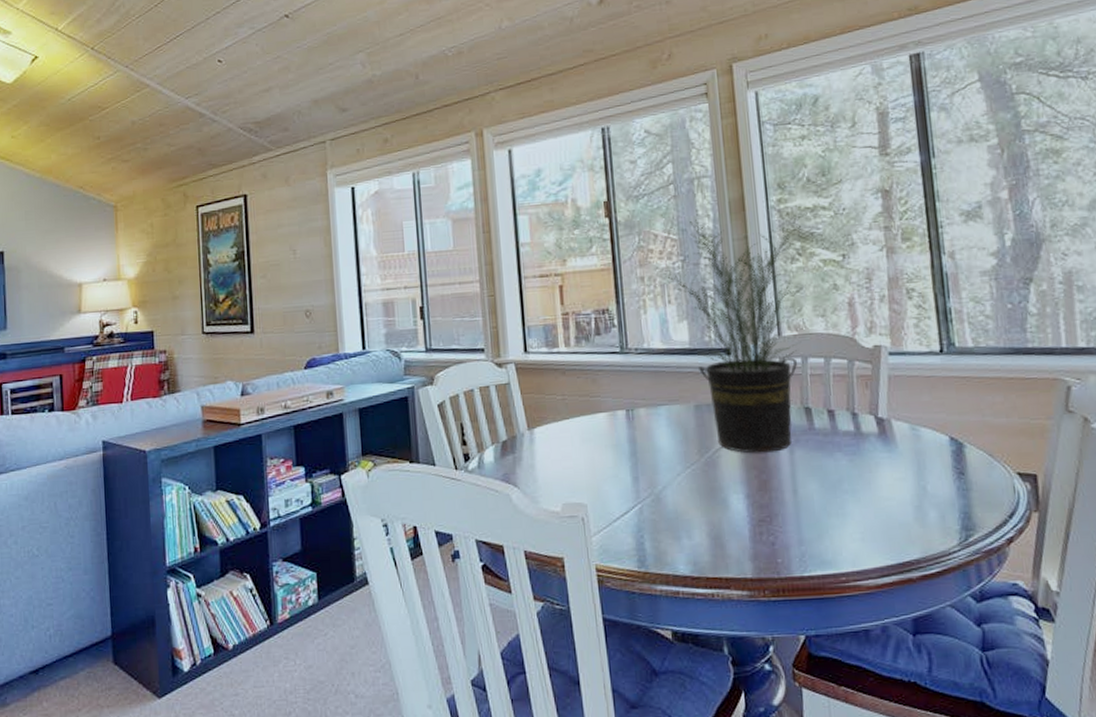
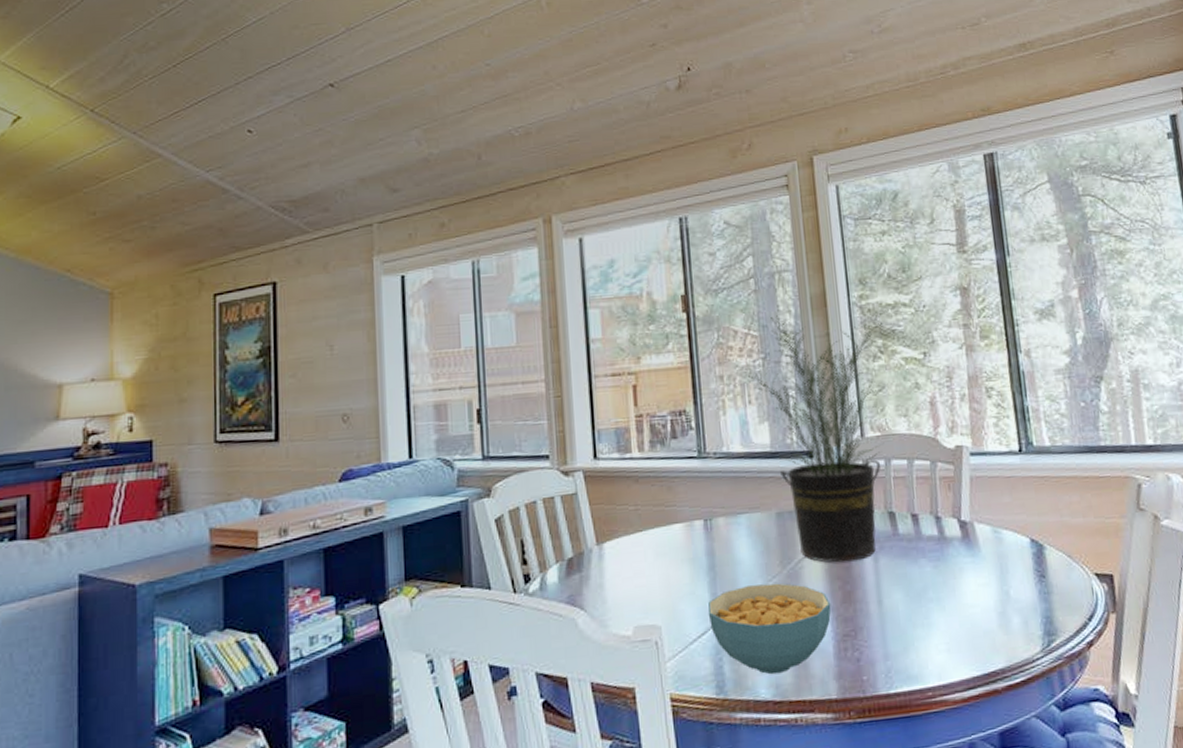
cereal bowl: none [630,470,747,553] -> present [708,583,831,675]

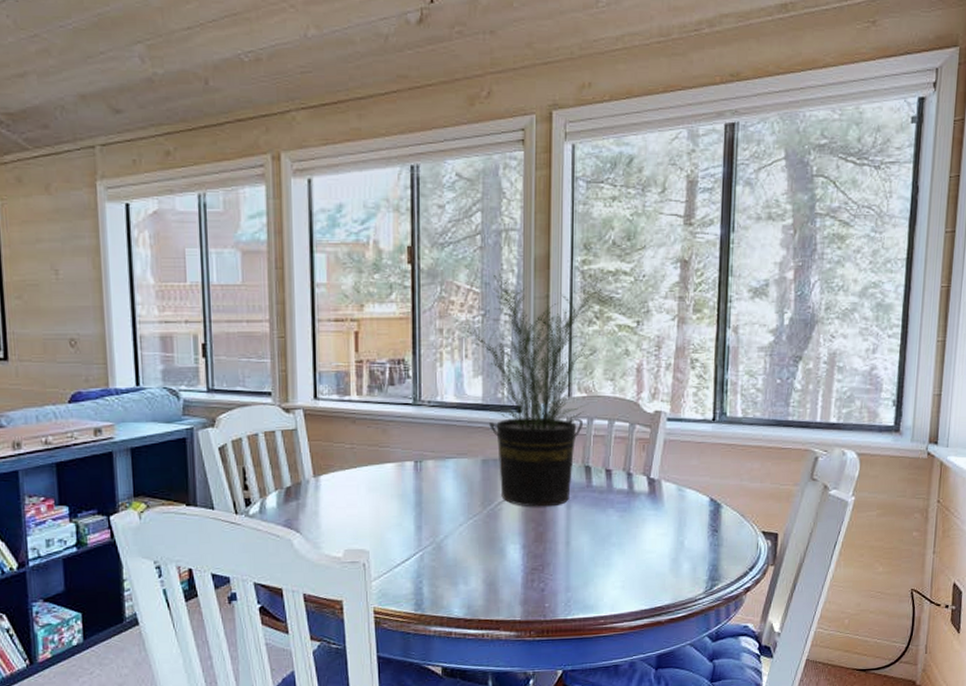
cereal bowl: present [708,583,831,675] -> none [412,521,524,597]

